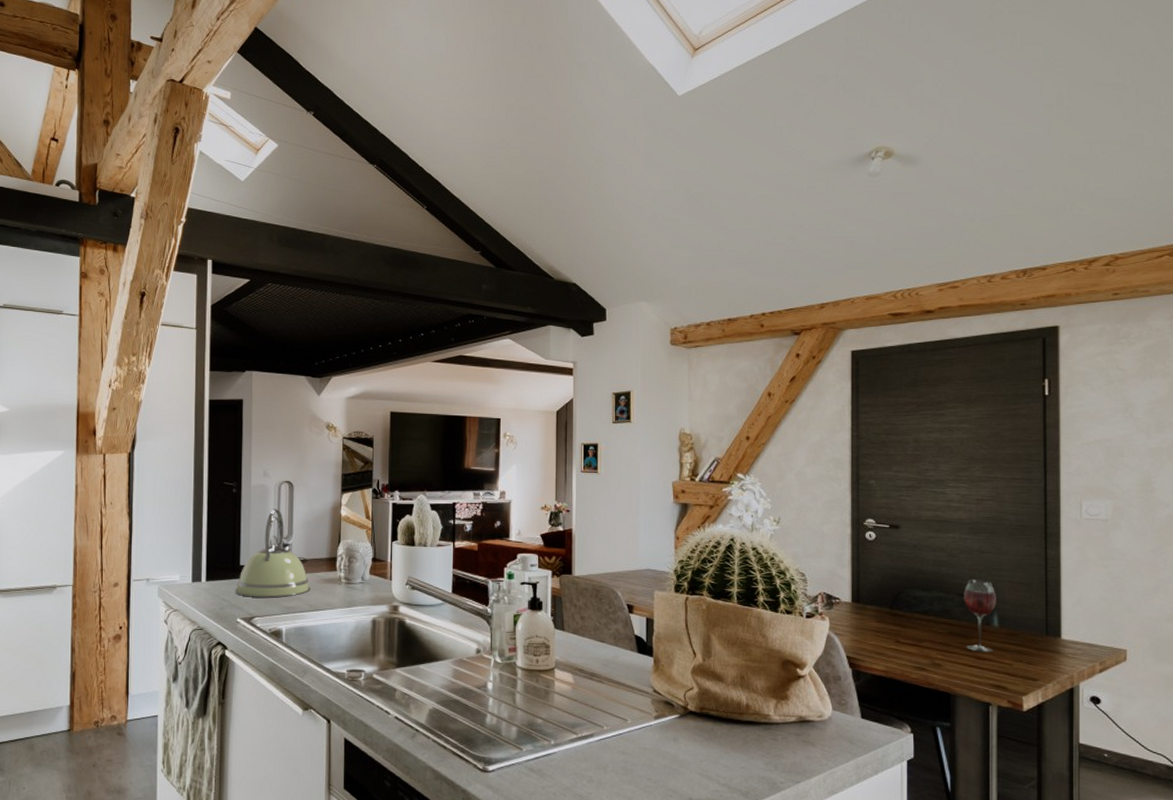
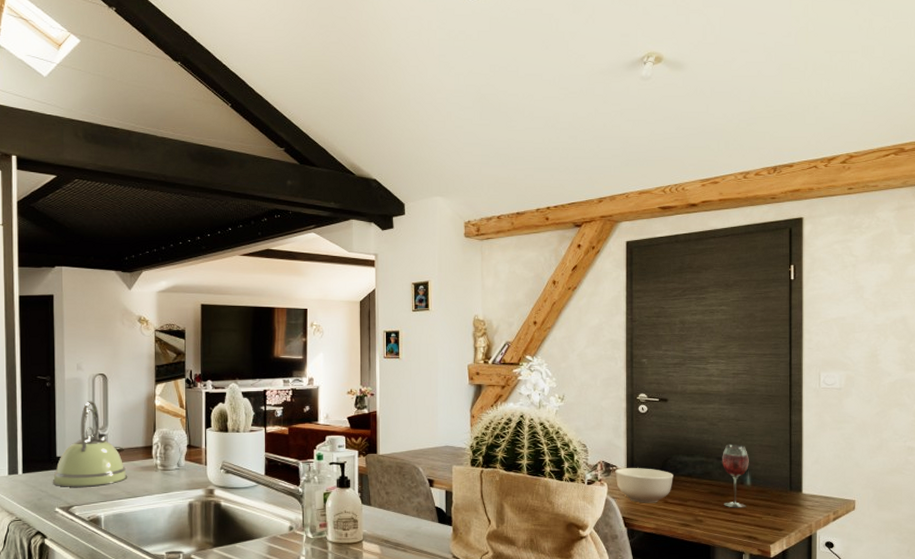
bowl: none [838,601,906,642] -> present [615,468,673,503]

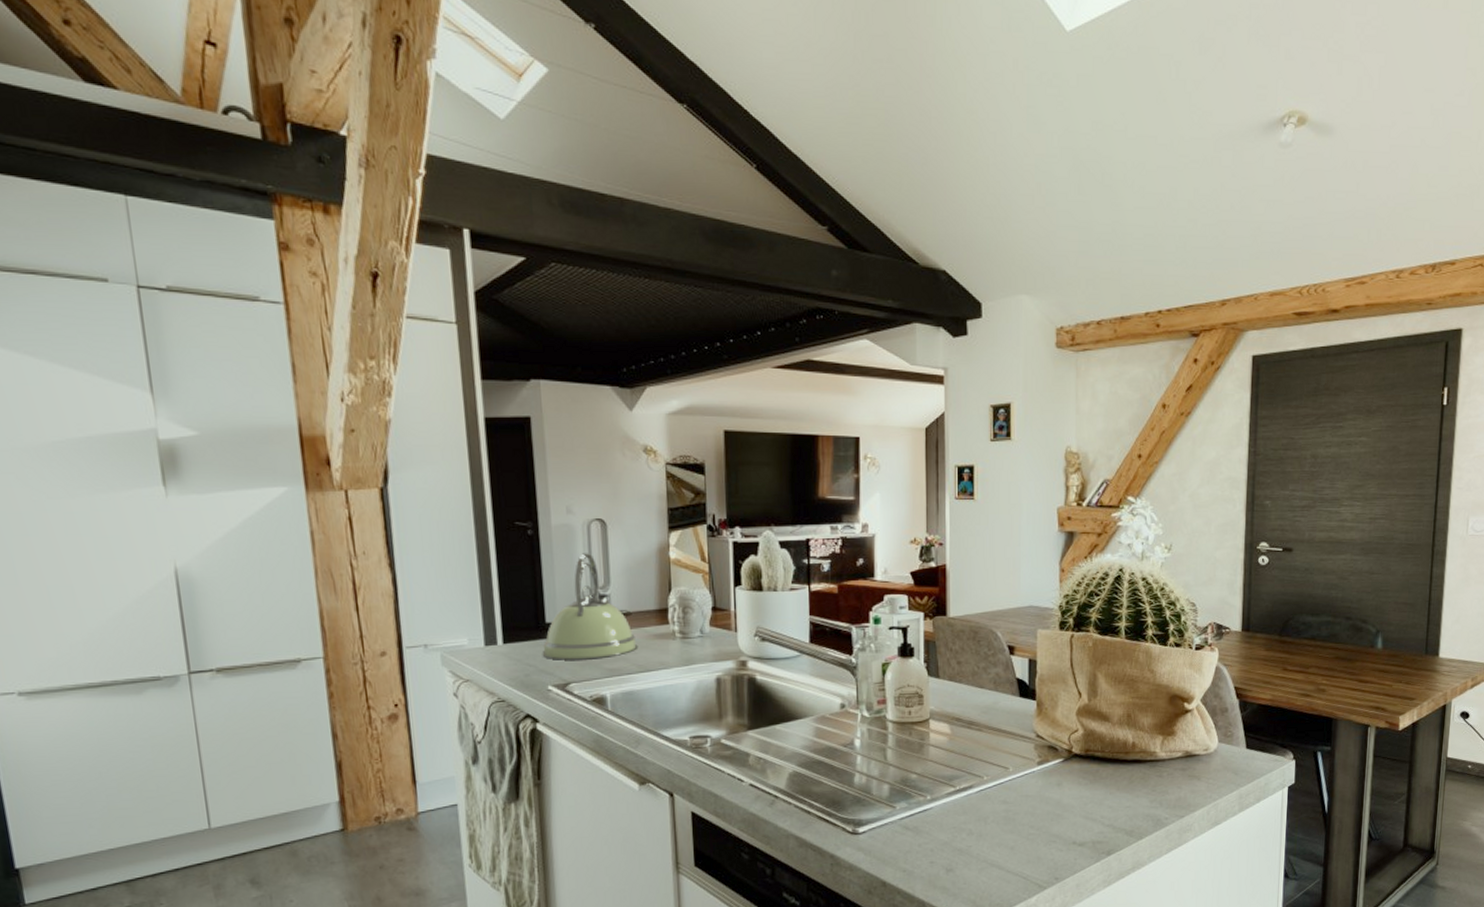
bowl: present [615,468,673,503] -> none [1228,630,1295,671]
wineglass: present [722,444,749,508] -> none [1350,601,1382,675]

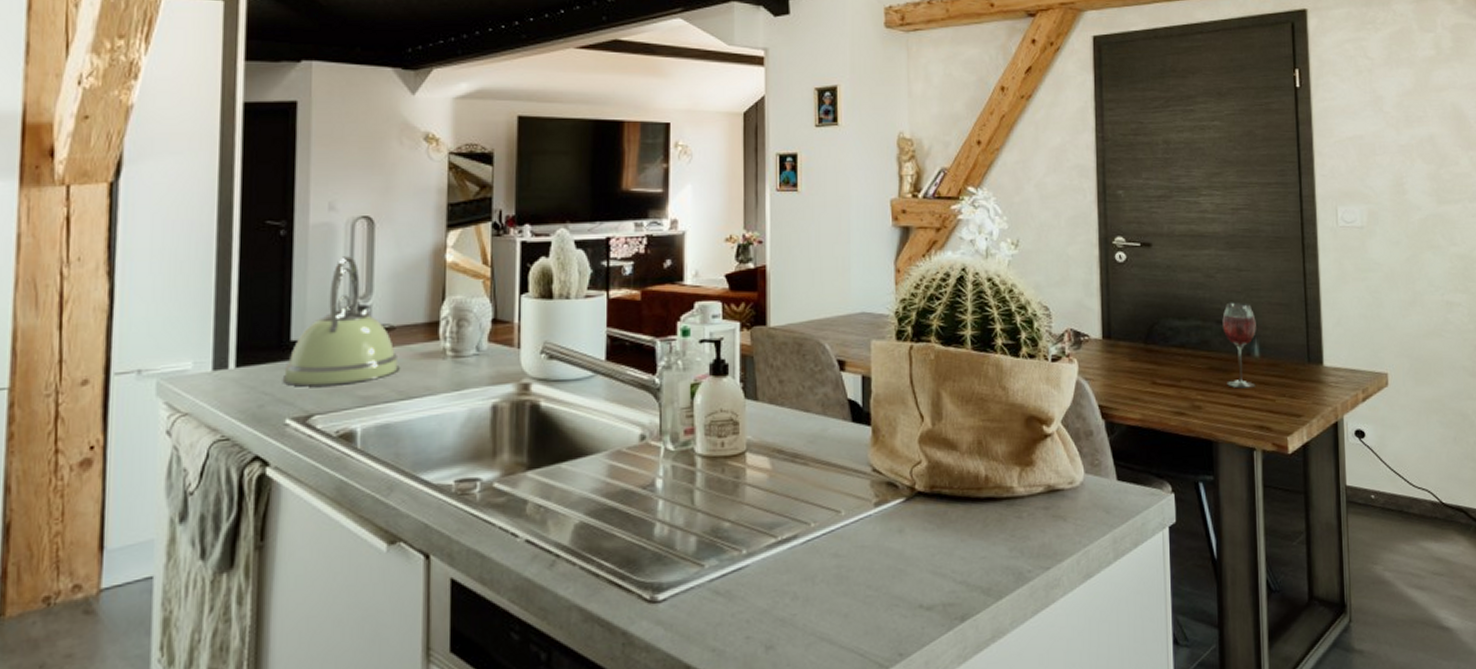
wineglass: none [1350,601,1382,675] -> present [1222,302,1256,388]

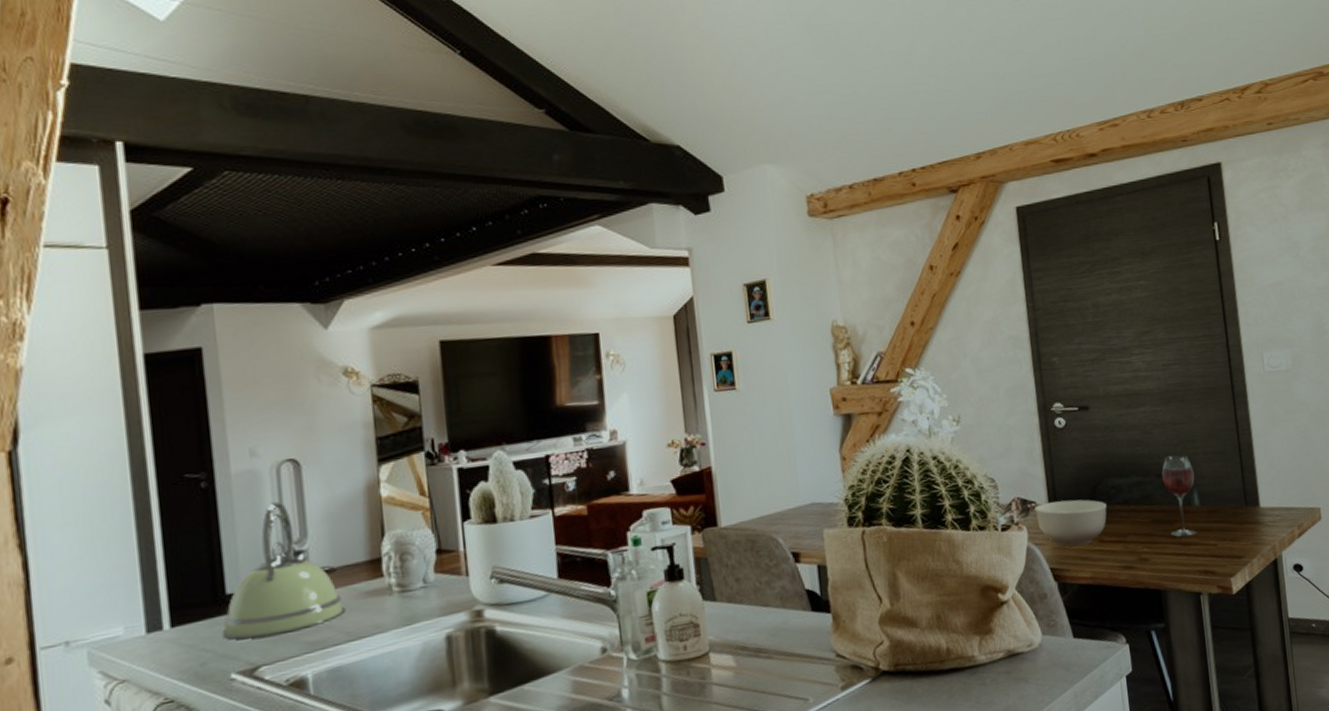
bowl: none [1087,337,1162,386] -> present [1034,499,1107,547]

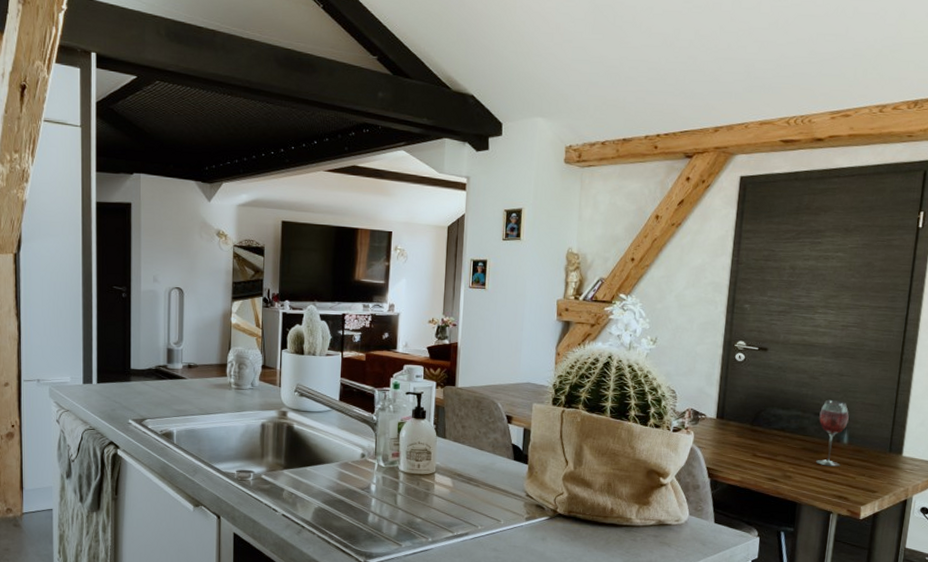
kettle: present [222,502,345,640] -> none [126,314,200,401]
bowl: present [1034,499,1107,547] -> none [703,417,766,456]

